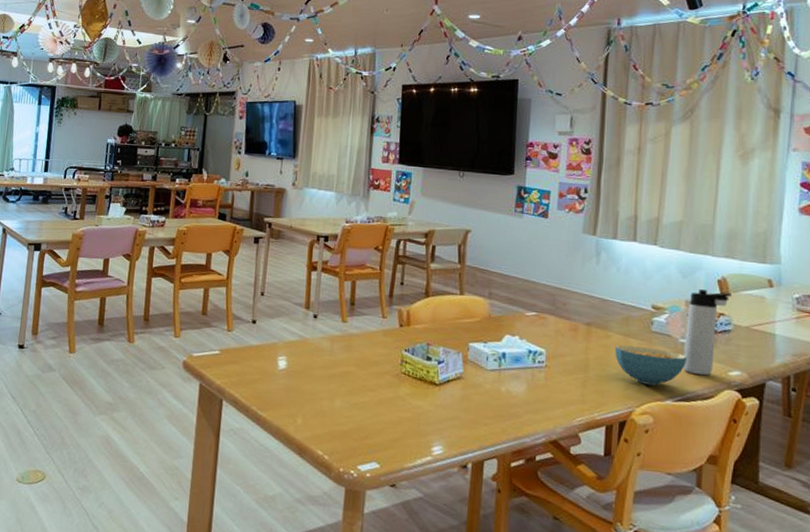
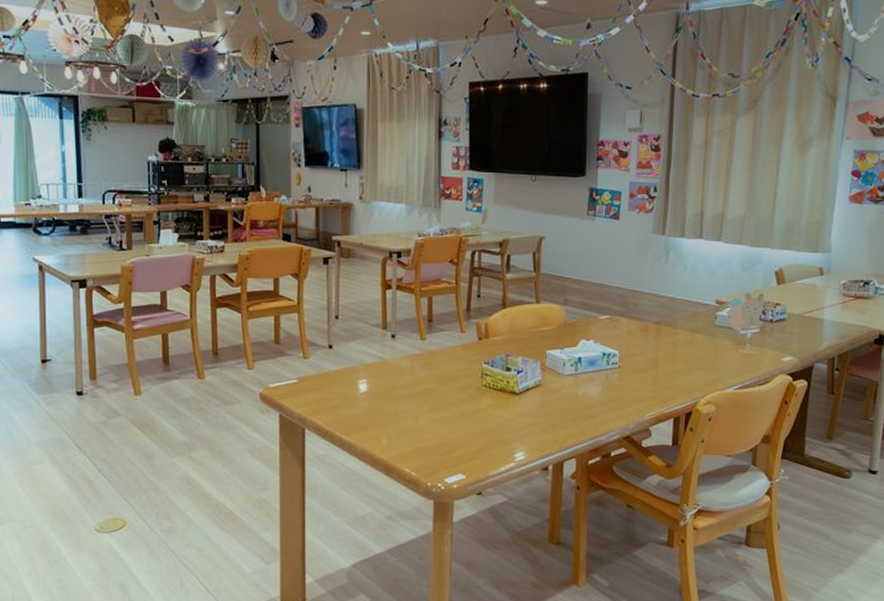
cereal bowl: present [615,345,688,386] -> none [682,341,747,376]
thermos bottle: present [683,289,731,376] -> none [742,282,787,364]

